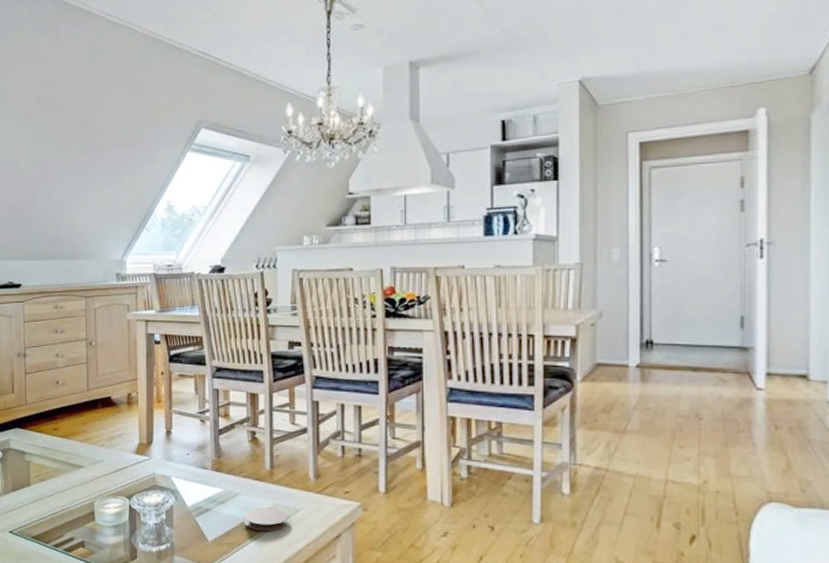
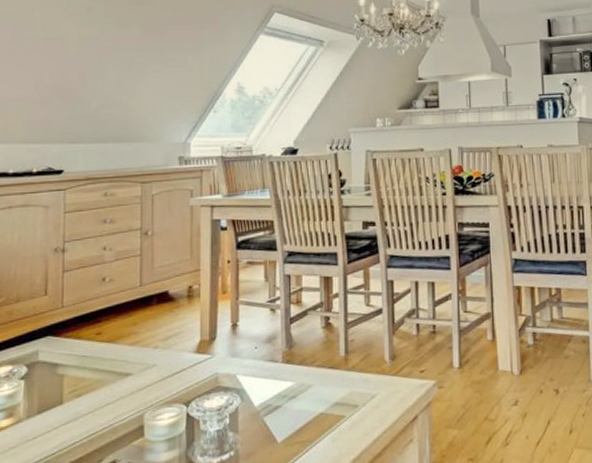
coaster: present [244,507,289,532] -> none [317,396,365,424]

